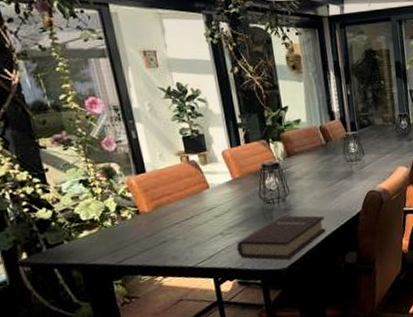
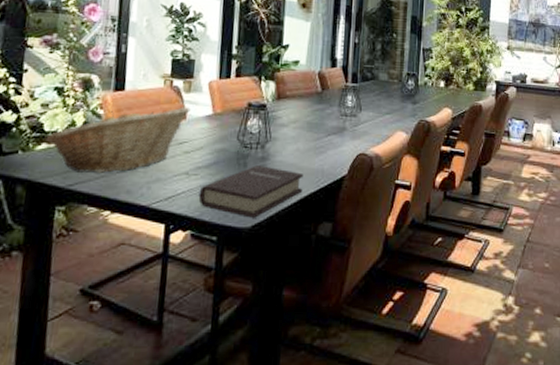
fruit basket: none [85,177,211,250] -> present [45,107,191,173]

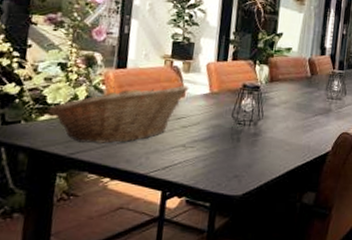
book: present [198,165,304,218] -> none [194,140,292,187]

